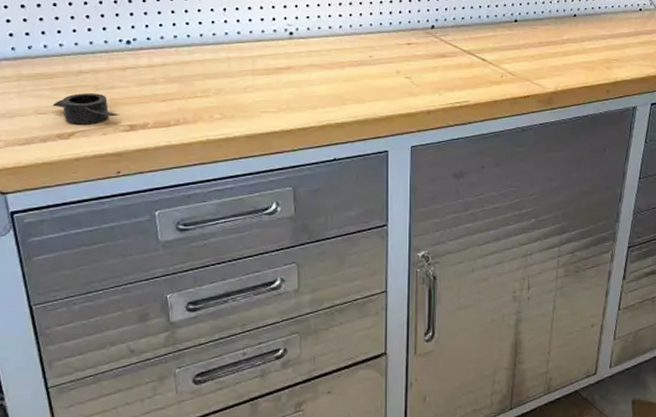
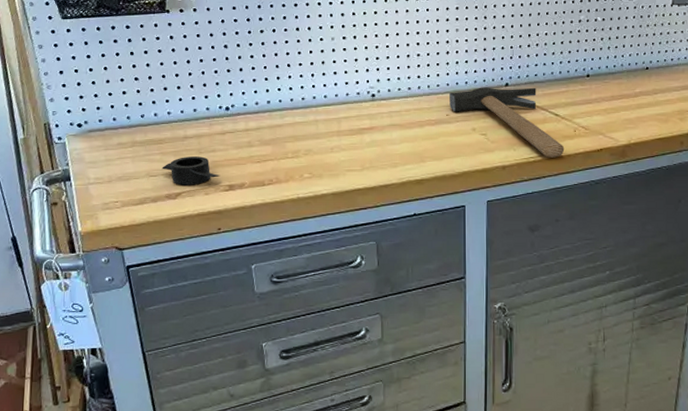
claw hammer: none [373,29,491,103] -> present [450,87,565,158]

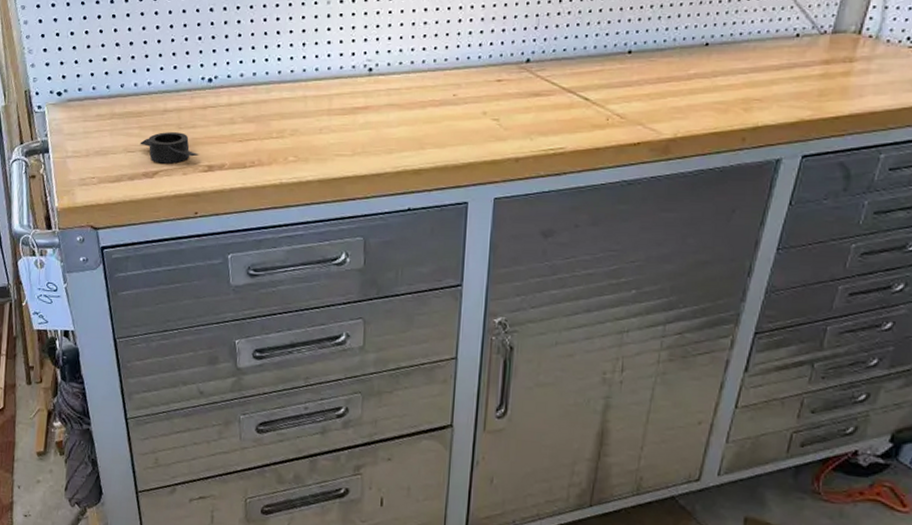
claw hammer: present [450,87,565,158] -> none [458,63,593,151]

